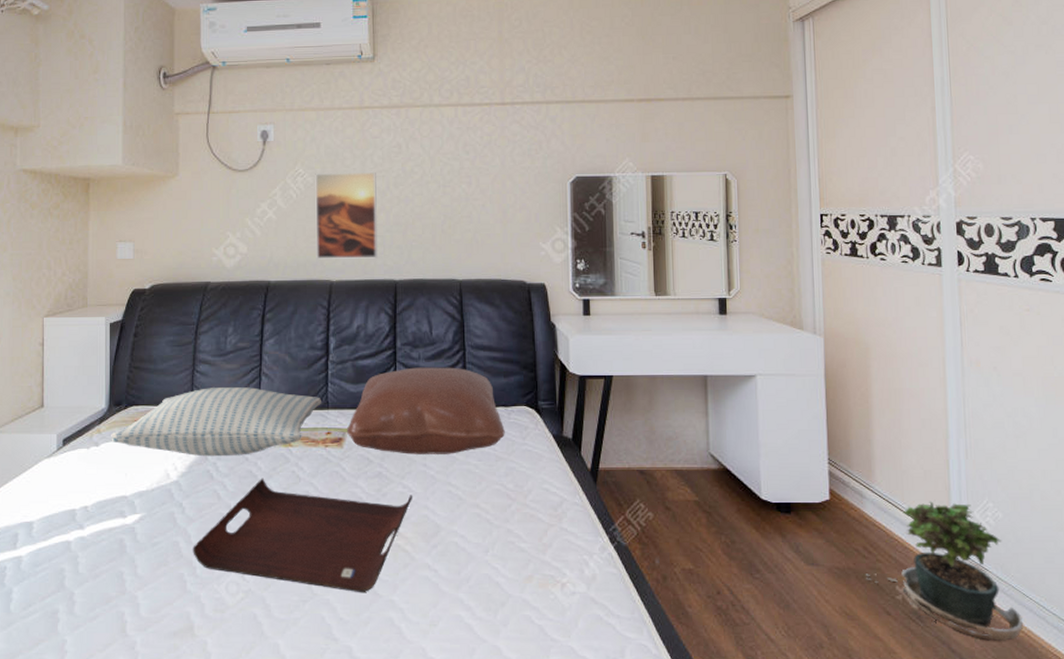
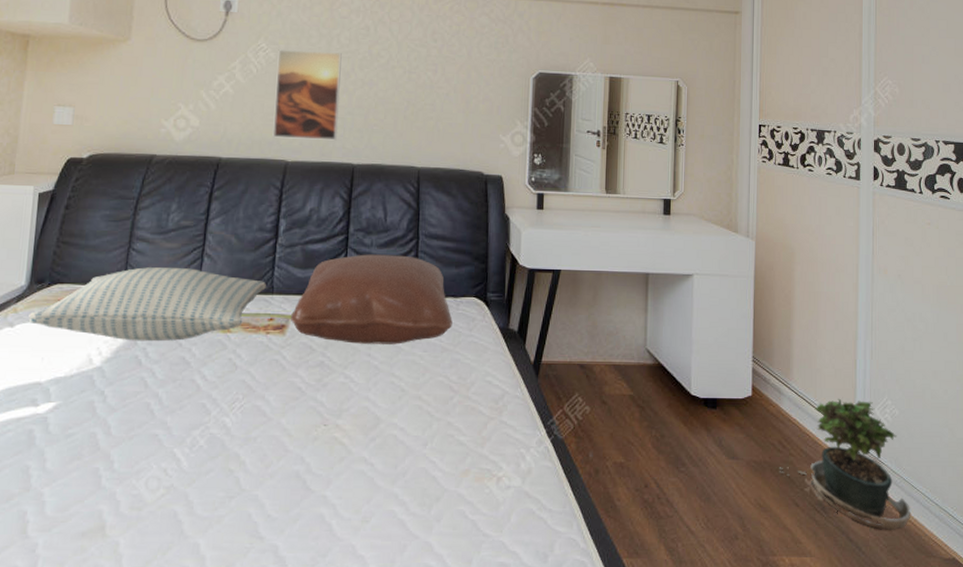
serving tray: present [193,478,413,593] -> none [111,365,355,489]

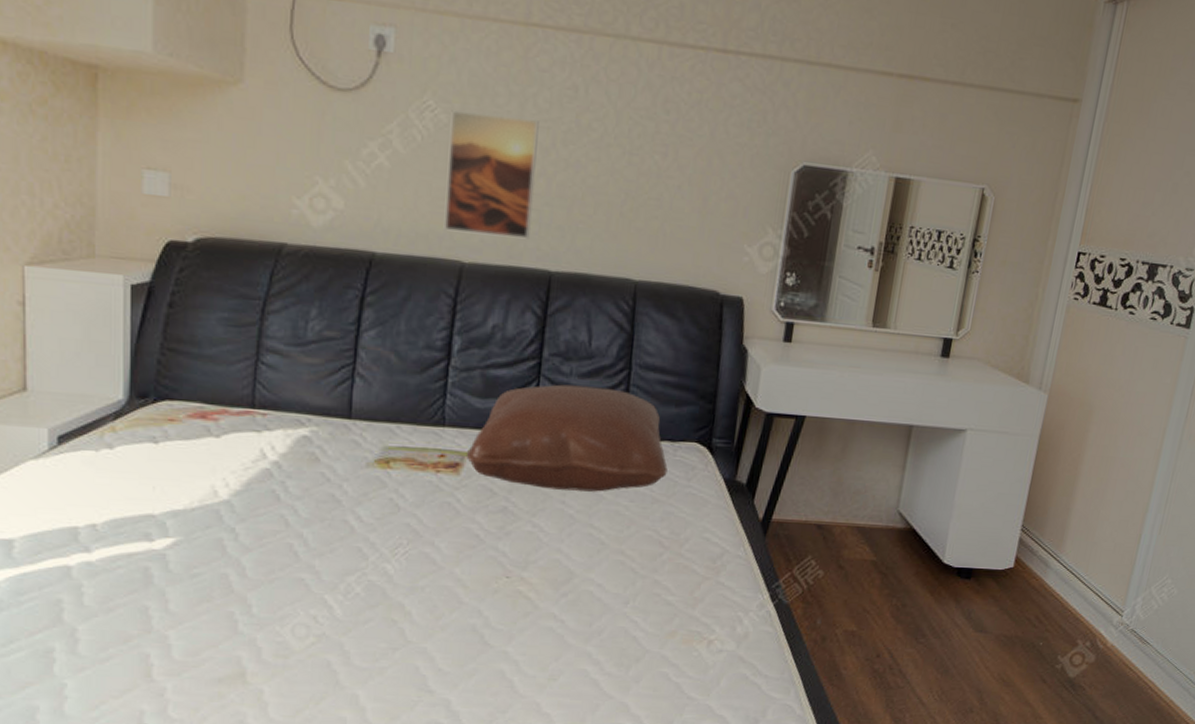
pillow: present [28,267,266,342] -> none [132,385,436,475]
potted plant: present [780,398,911,530] -> none [1031,574,1170,709]

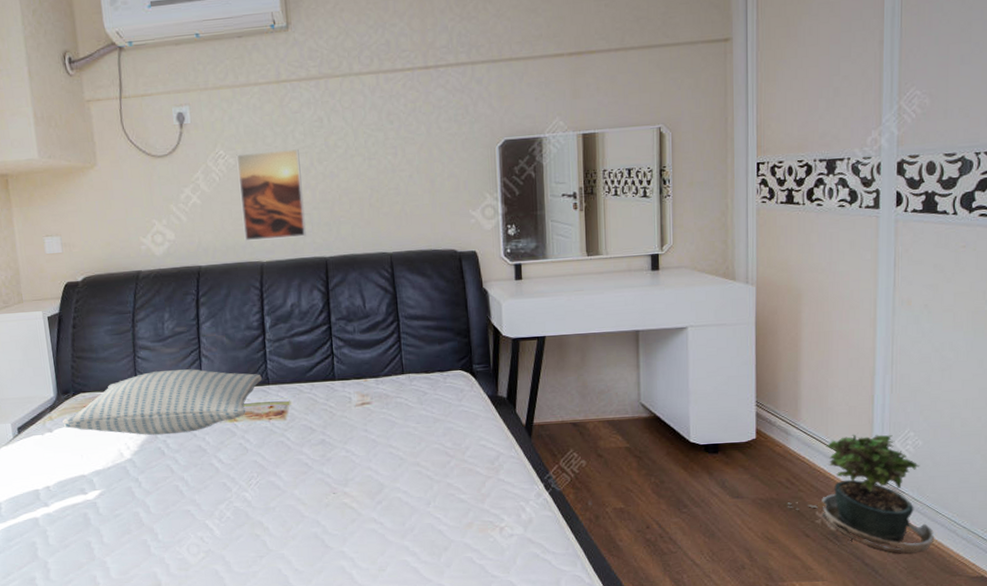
pillow: none [132,385,436,475] -> present [63,369,262,436]
pillow: present [467,384,668,492] -> none [289,338,442,422]
potted plant: none [1031,574,1170,709] -> present [788,434,935,554]

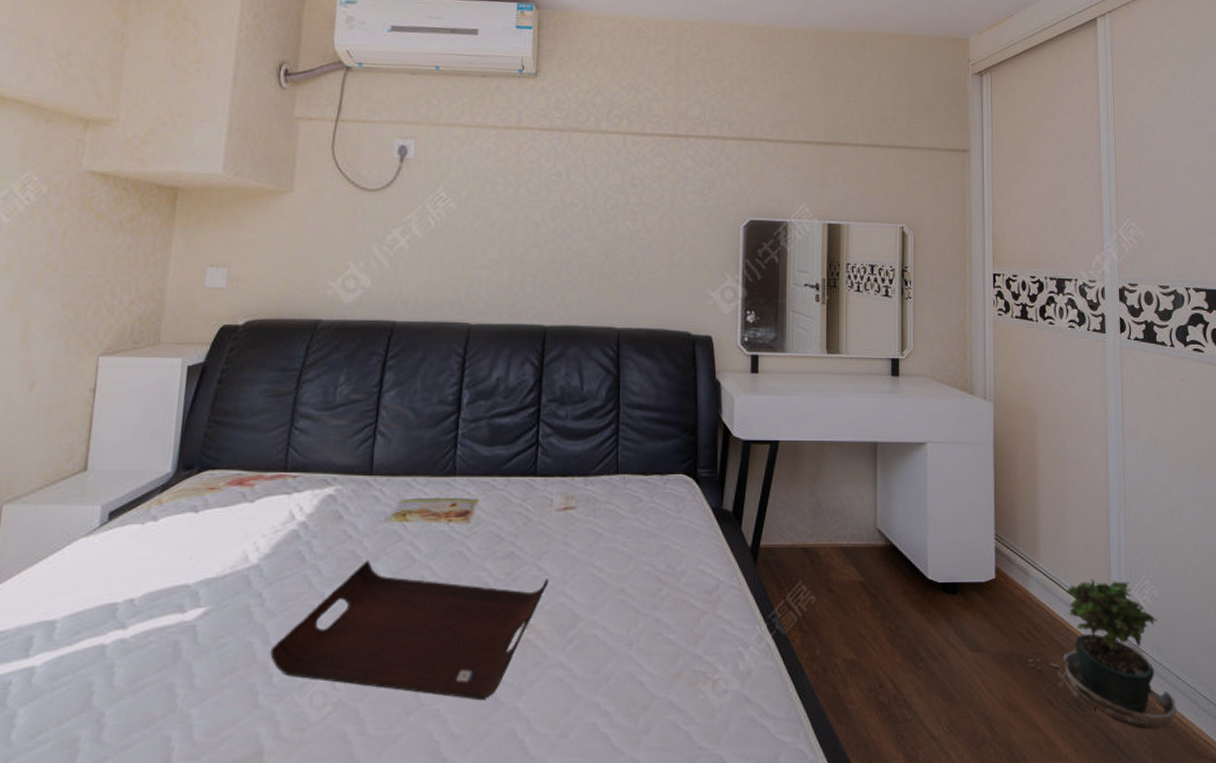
pillow: present [63,369,262,436] -> none [174,448,448,534]
serving tray: none [152,451,357,547] -> present [270,560,550,701]
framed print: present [236,149,307,241] -> none [453,199,531,300]

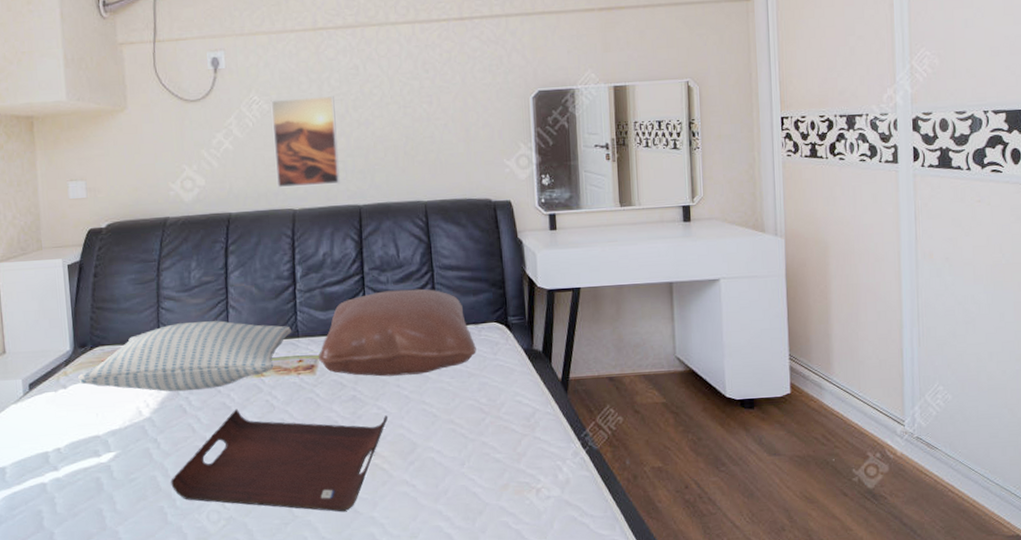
pillow: none [174,448,448,534] -> present [78,320,291,392]
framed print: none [453,199,531,300] -> present [270,96,341,188]
pillow: none [476,428,659,531] -> present [319,288,476,377]
potted plant: present [1029,578,1177,728] -> none [825,388,970,513]

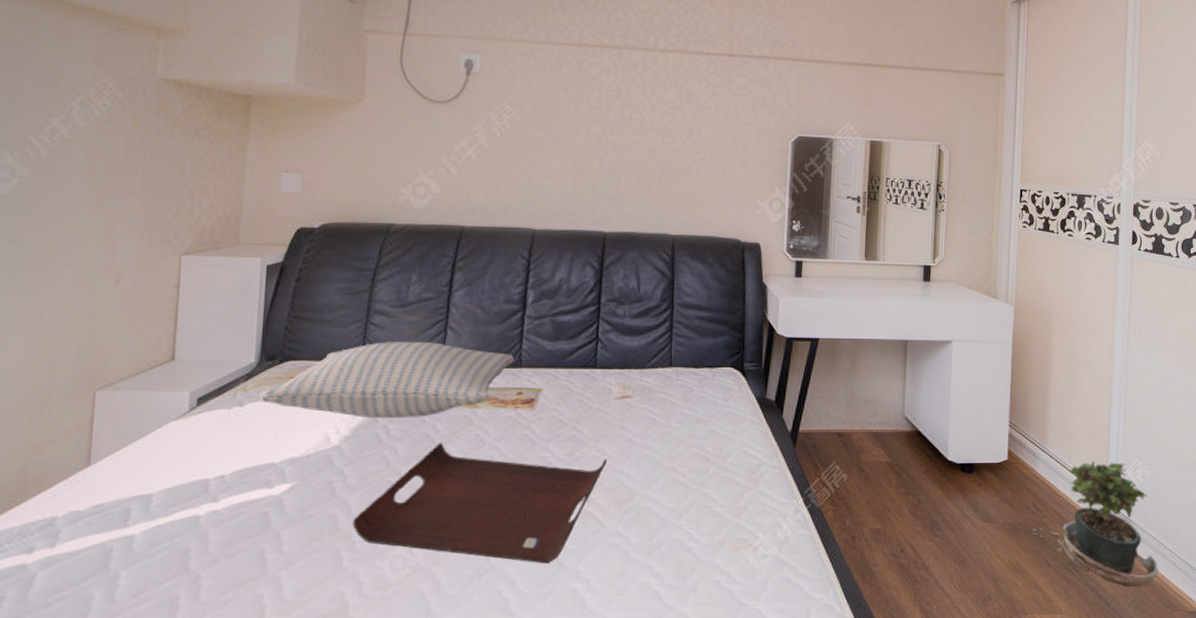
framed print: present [270,96,341,188] -> none [519,112,592,208]
pillow: present [319,288,476,377] -> none [540,325,708,417]
potted plant: none [825,388,970,513] -> present [1033,460,1159,586]

